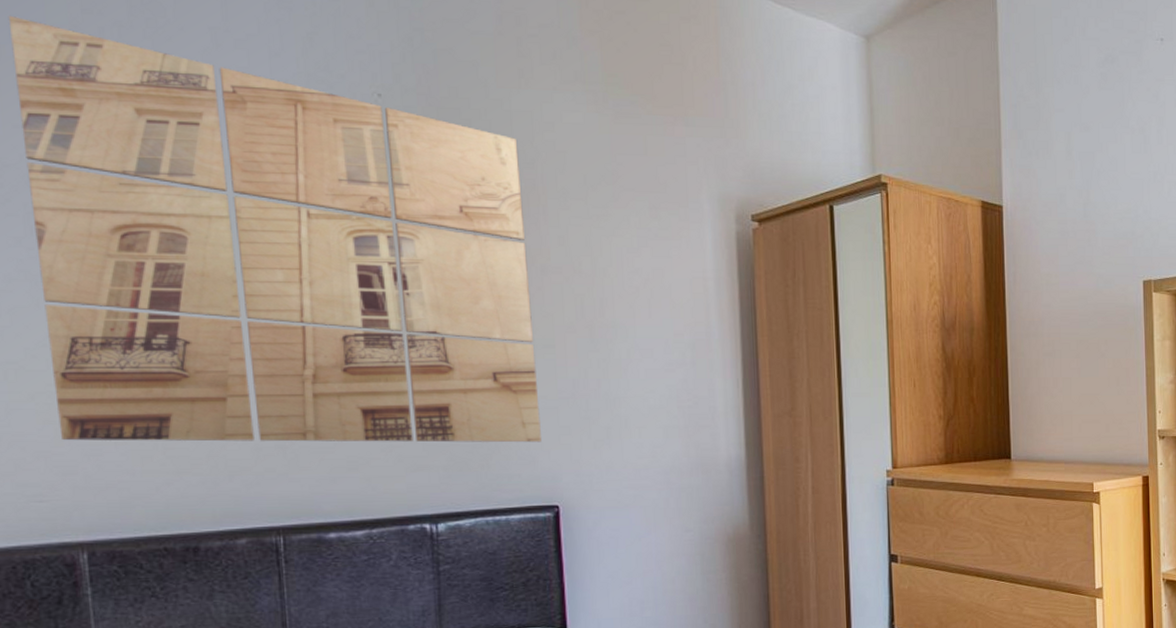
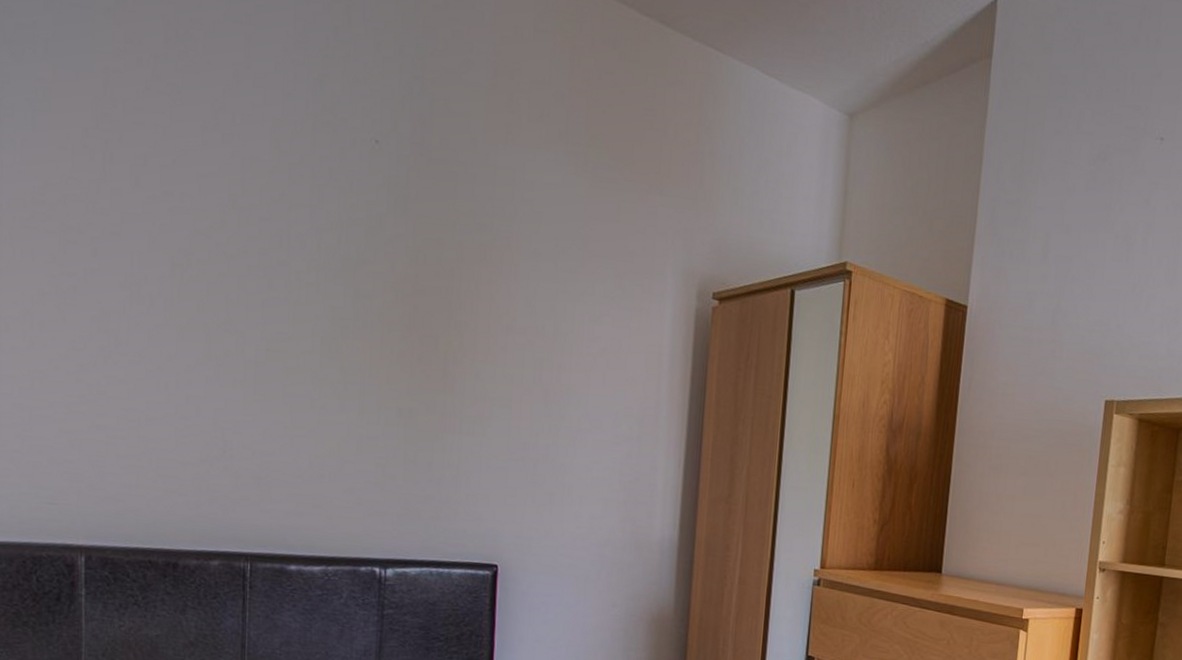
wall art: present [8,16,541,443] -> none [62,41,498,501]

